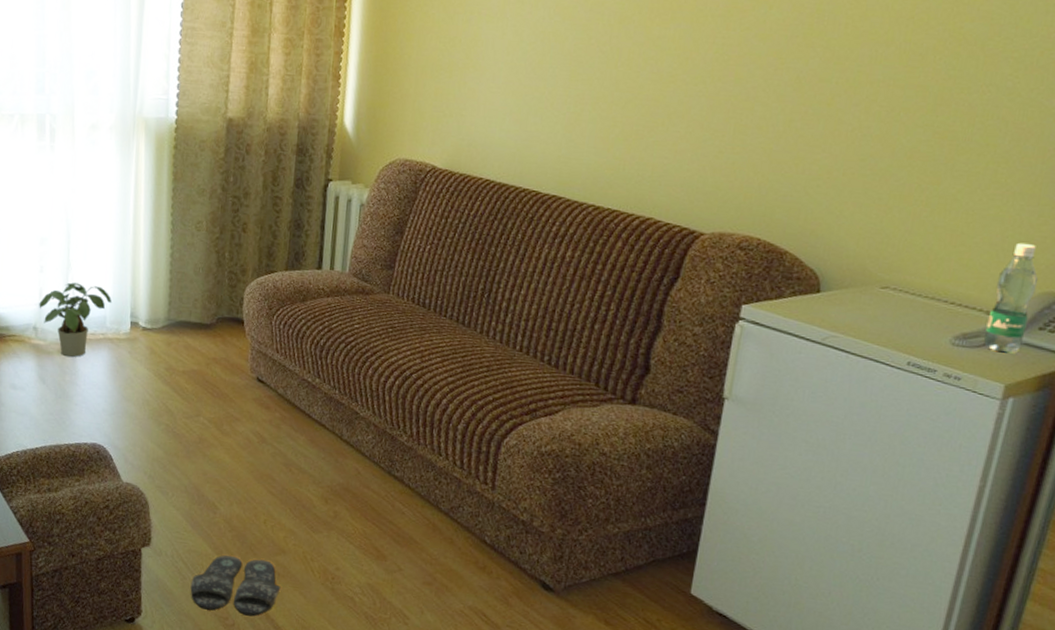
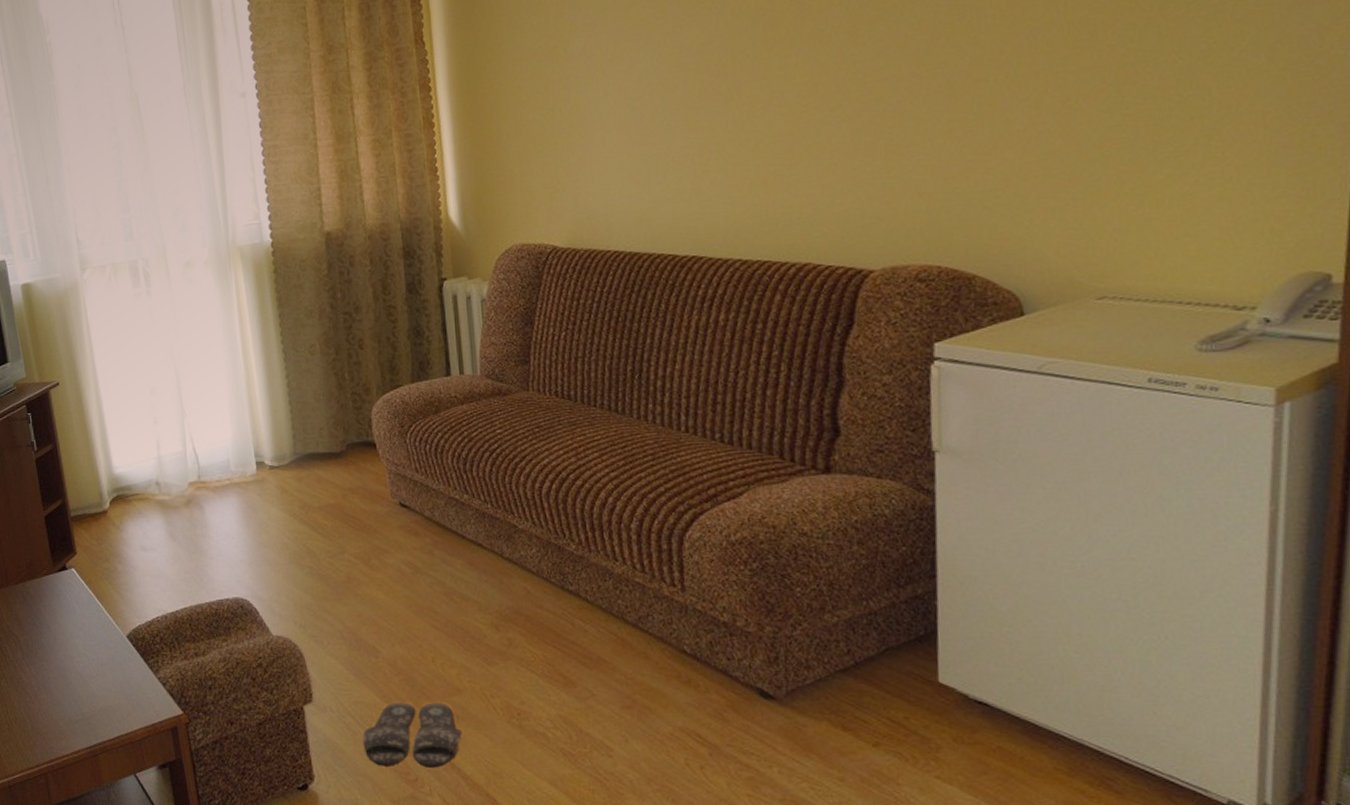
potted plant: present [39,282,112,357] -> none [158,429,234,508]
bottle: present [983,242,1039,354] -> none [1236,220,1290,351]

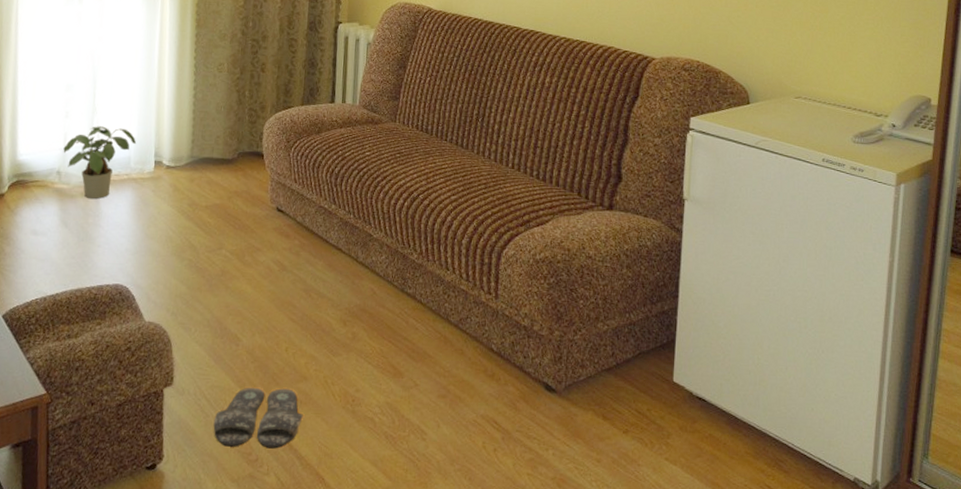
potted plant: none [158,429,234,508] -> present [63,126,137,199]

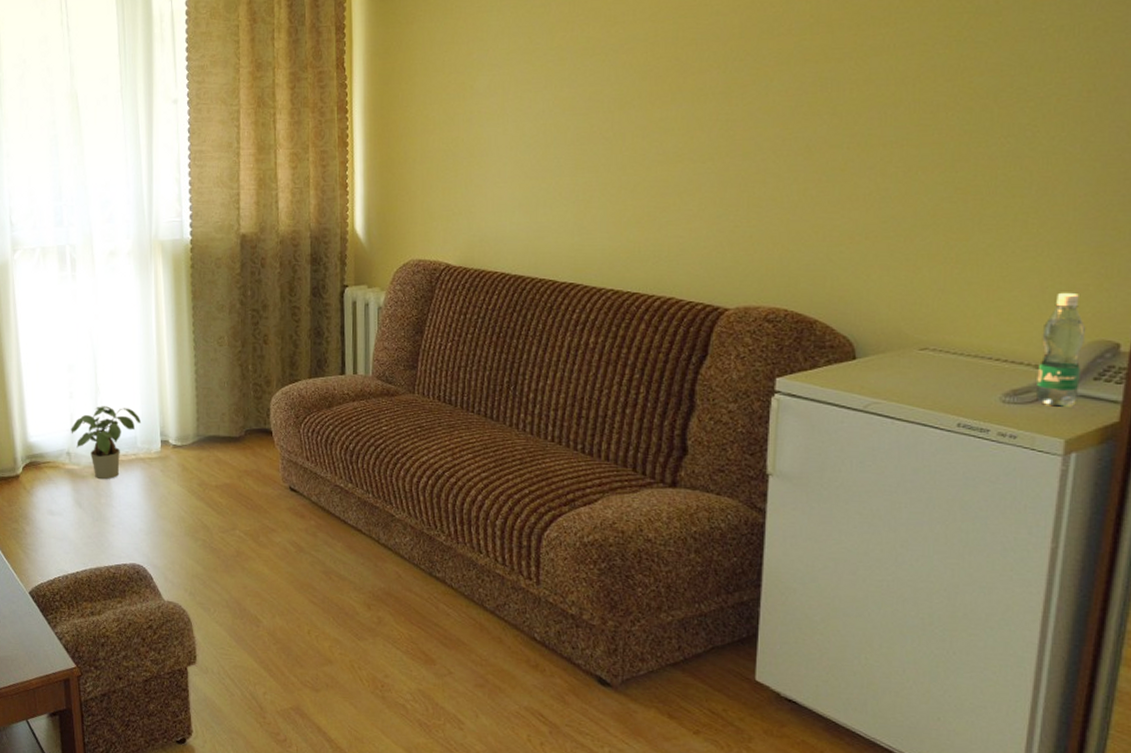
slippers: present [213,387,303,449] -> none [239,668,330,730]
bottle: none [875,57,909,147] -> present [1035,292,1087,407]

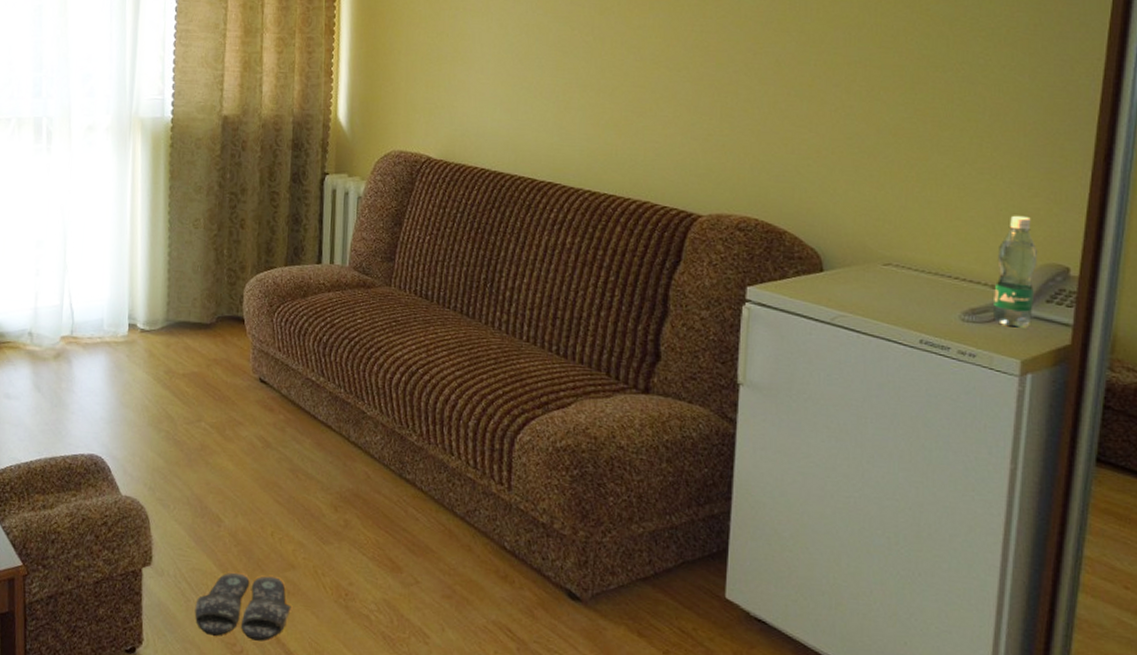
potted plant: present [71,406,142,479] -> none [34,285,110,363]
slippers: none [239,668,330,730] -> present [195,572,292,641]

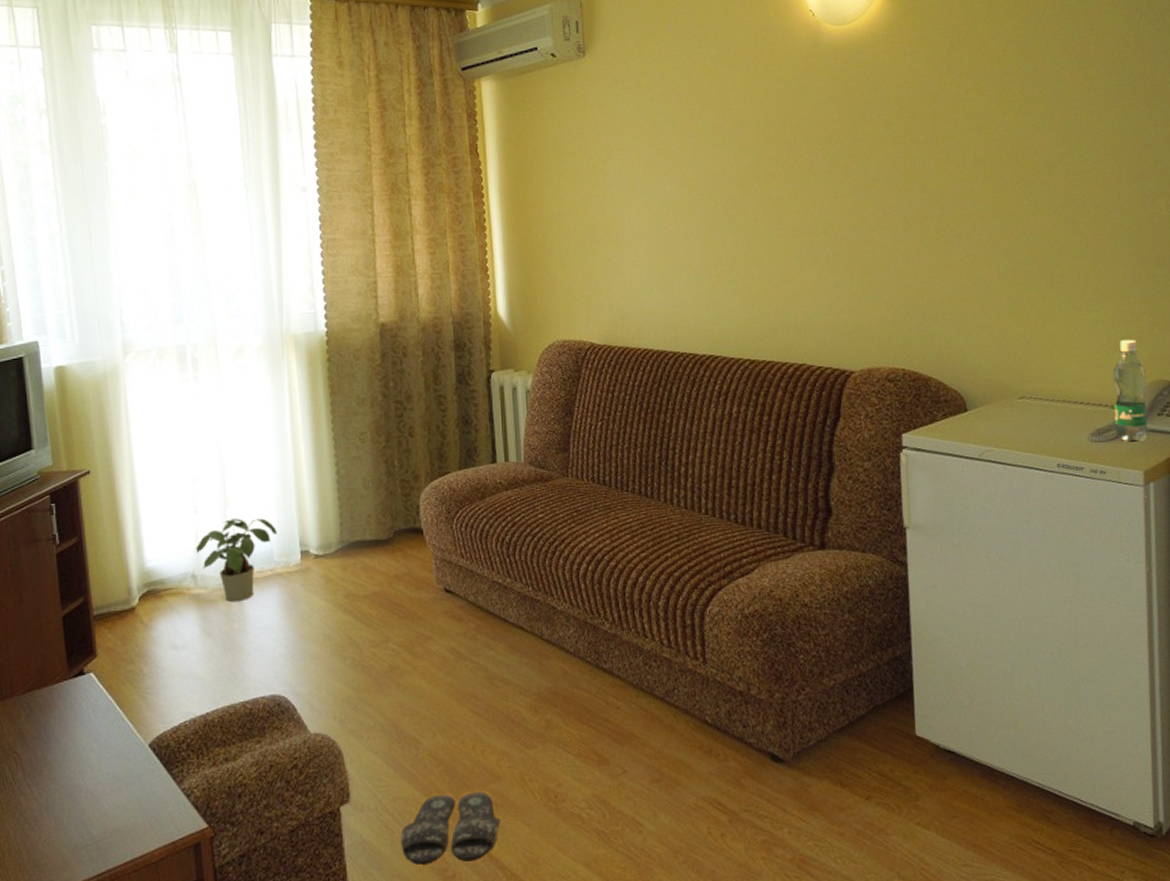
potted plant: none [34,285,110,363] -> present [196,518,278,601]

